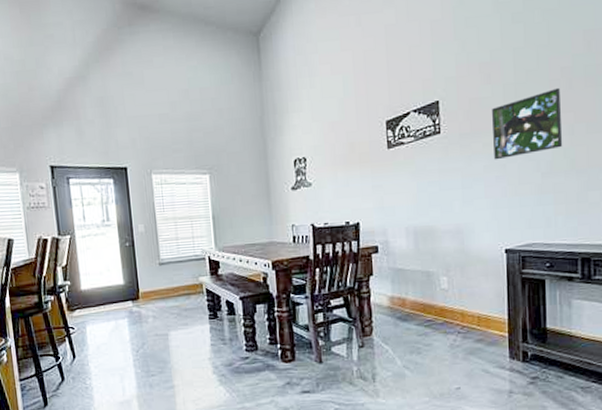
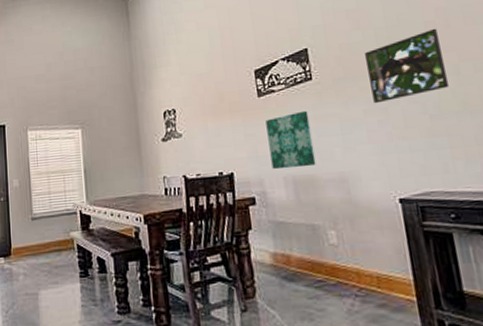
wall art: none [393,164,436,220] -> present [266,110,316,169]

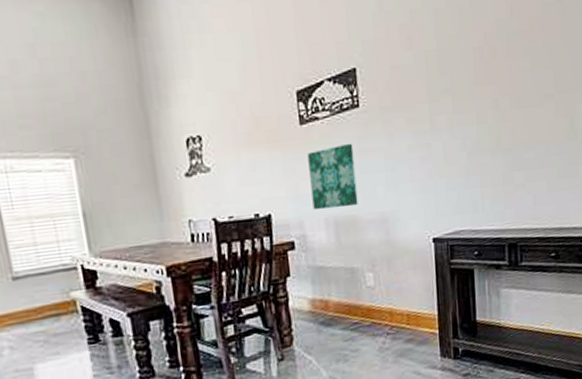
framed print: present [365,28,450,104] -> none [414,56,488,138]

